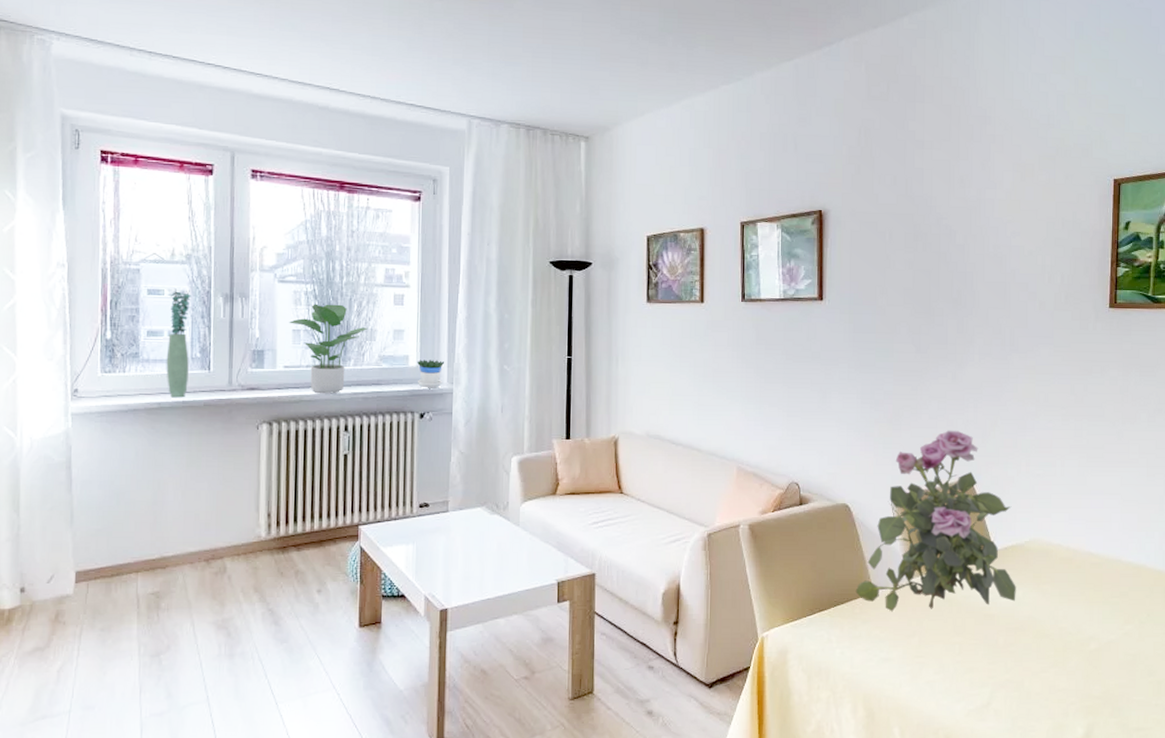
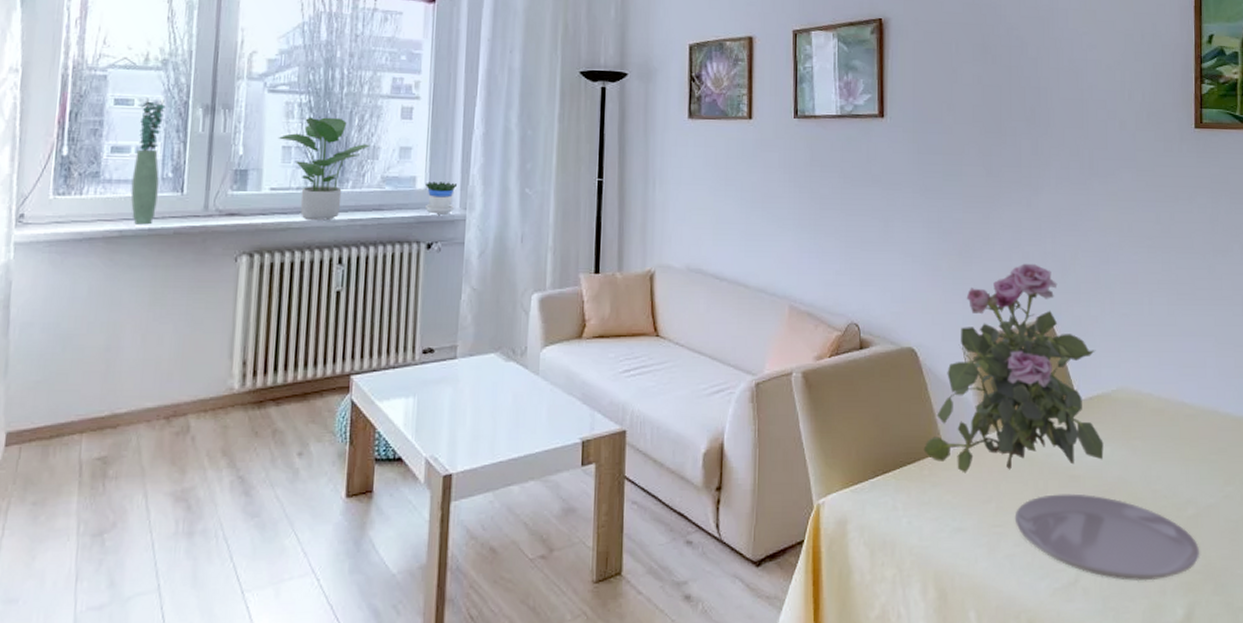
plate: none [935,630,1099,705] -> present [1014,493,1199,582]

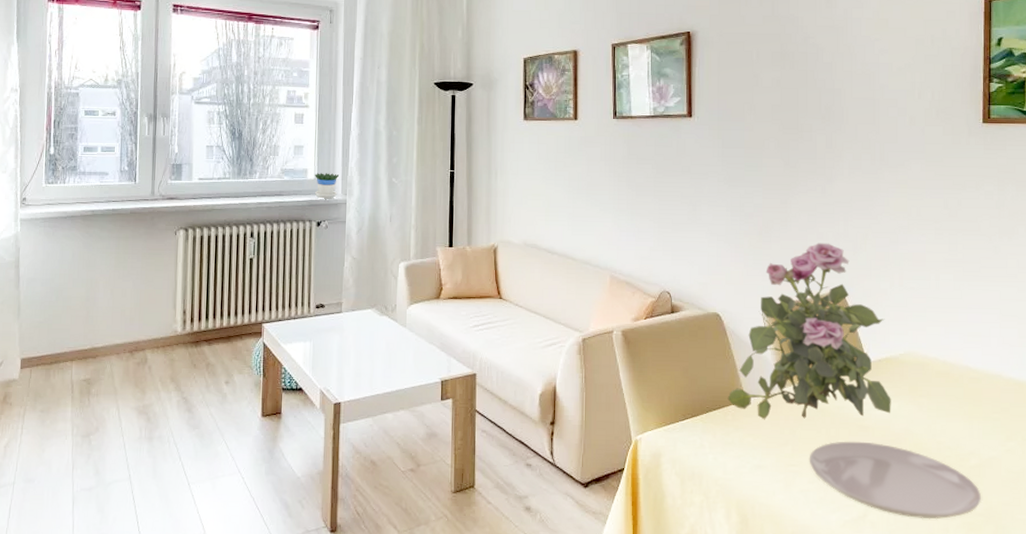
vase: present [130,98,166,225] -> none [99,110,121,206]
potted plant: present [278,117,371,221] -> none [203,122,272,204]

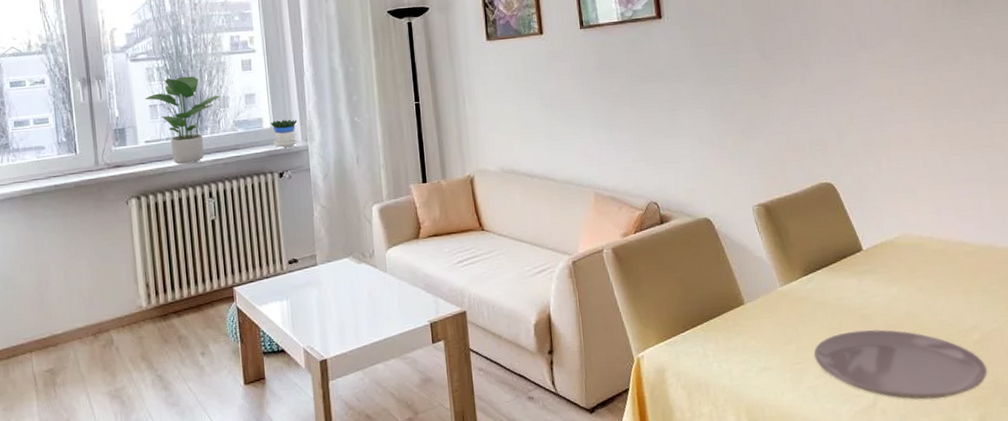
potted plant: none [203,122,272,204] -> present [144,76,221,164]
flower bouquet: present [727,242,891,420] -> none [726,133,891,321]

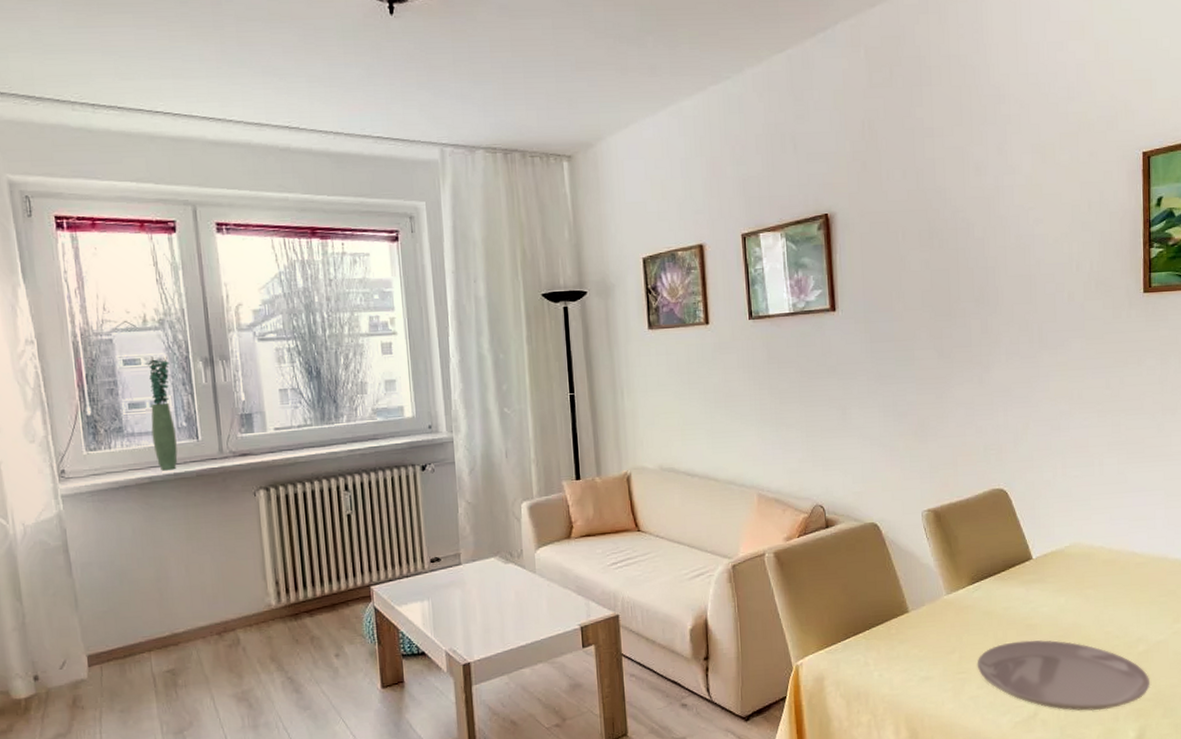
vase: none [31,77,58,183] -> present [147,355,178,471]
potted plant: present [144,76,221,164] -> none [274,358,358,454]
flowerpot: present [271,119,297,148] -> none [413,408,441,439]

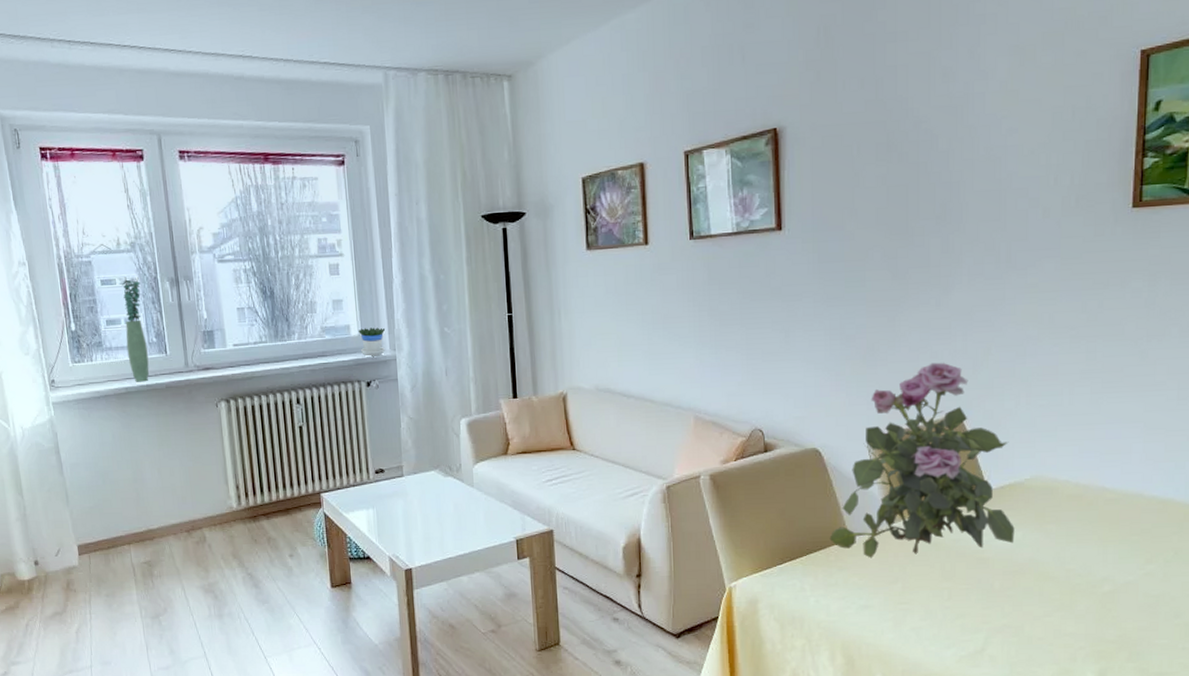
flowerpot: none [413,408,441,439] -> present [358,327,385,357]
flower bouquet: none [890,436,1059,630] -> present [829,362,1015,559]
plate: present [977,640,1150,711] -> none [921,574,1114,650]

